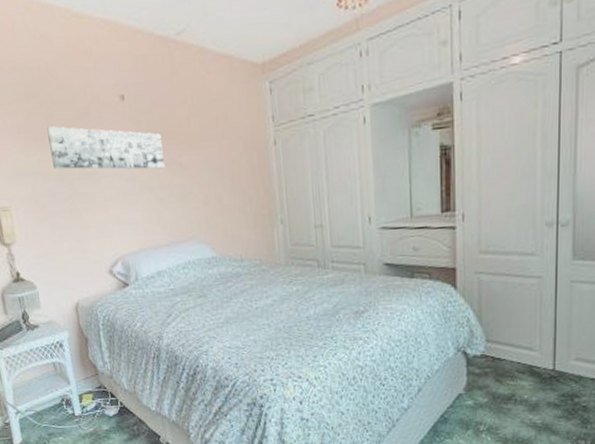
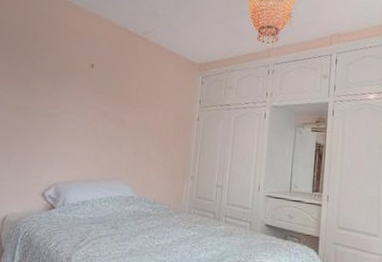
wall art: present [47,126,165,170] -> none [23,75,114,122]

